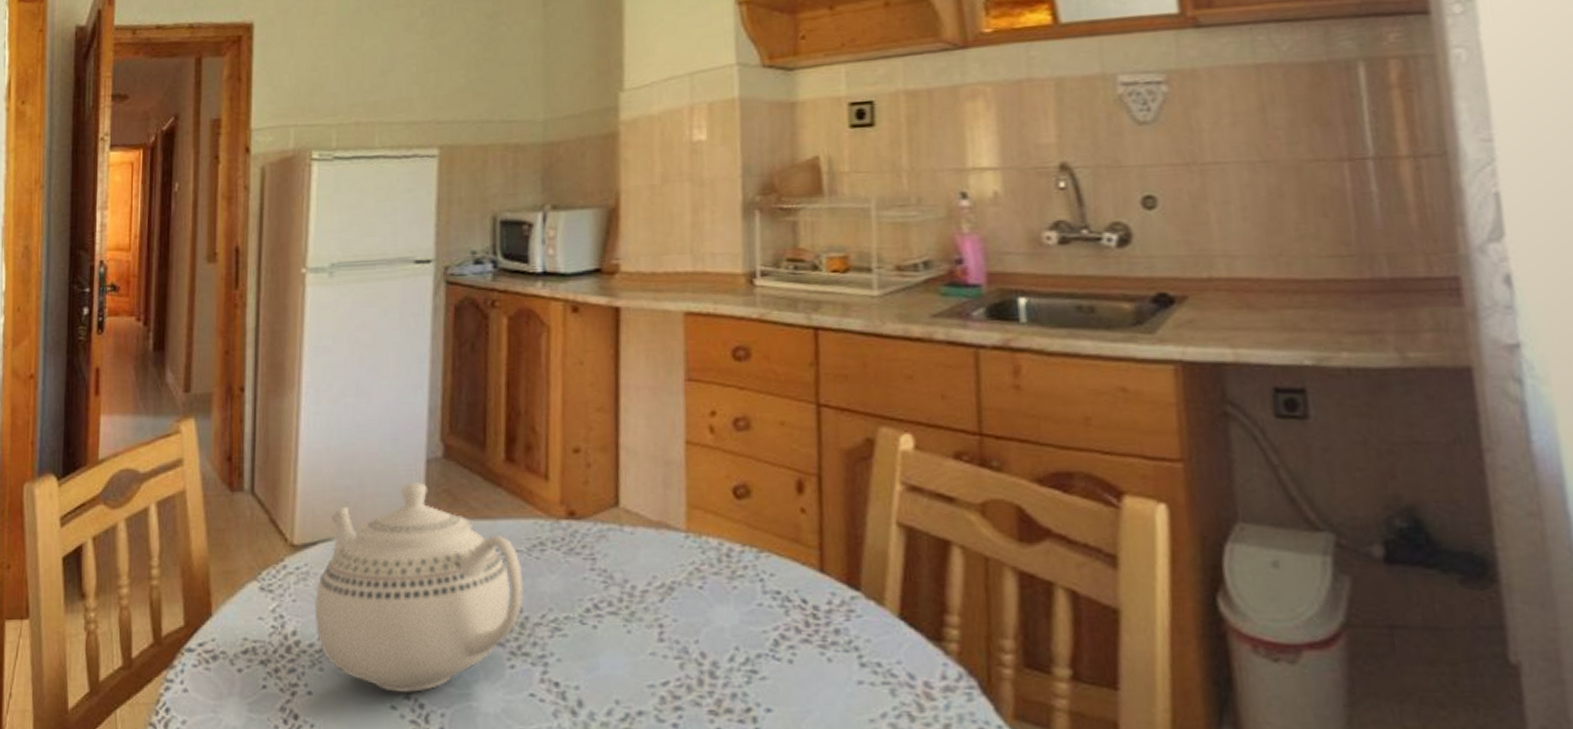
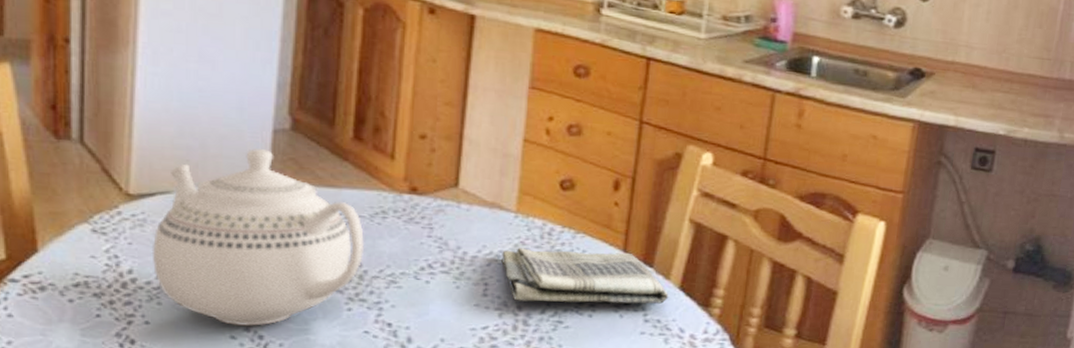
dish towel: none [675,573,887,646] -> present [501,248,669,304]

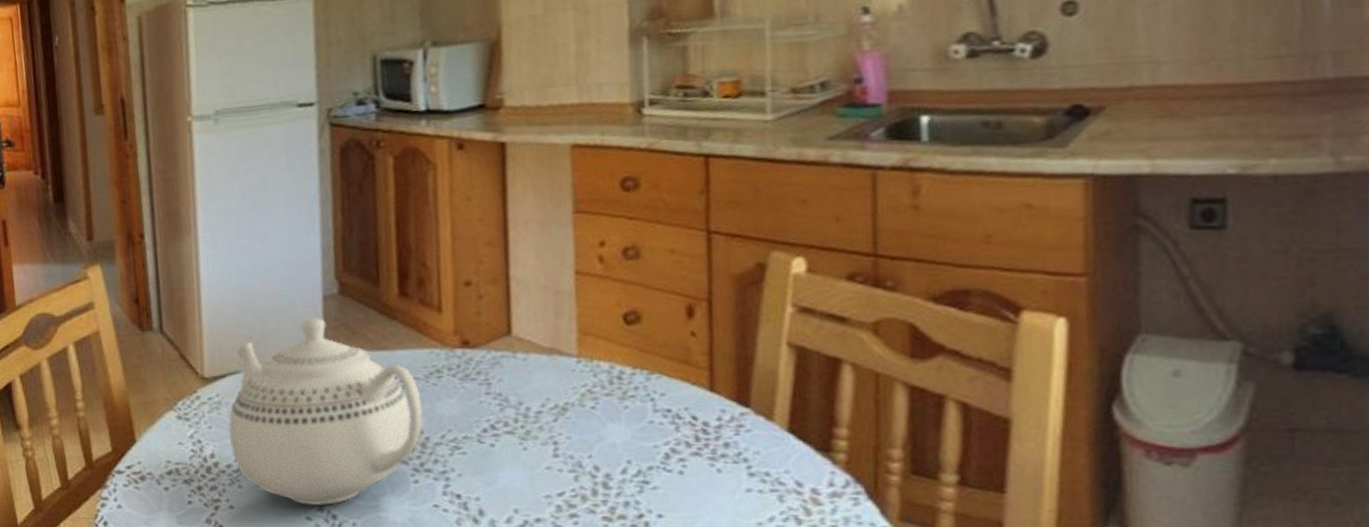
dish towel: present [501,248,669,304] -> none [568,391,776,460]

